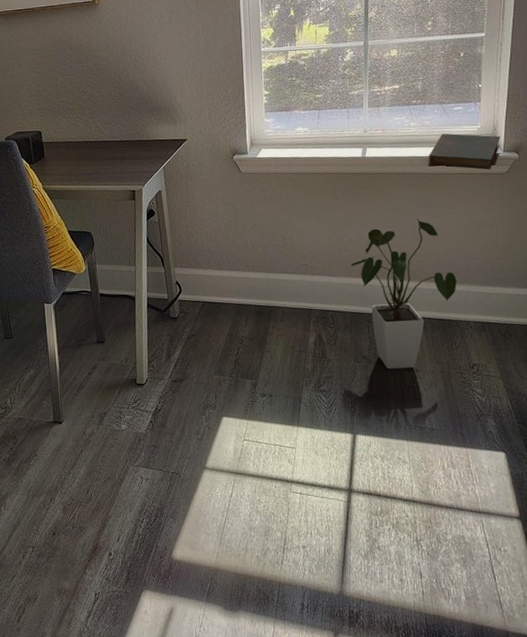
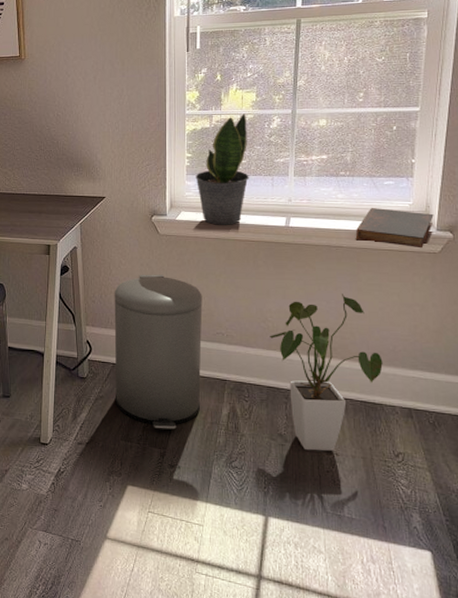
pedal bin: none [200,212,288,362] -> present [114,274,203,430]
potted plant: none [273,48,325,160] -> present [195,113,249,225]

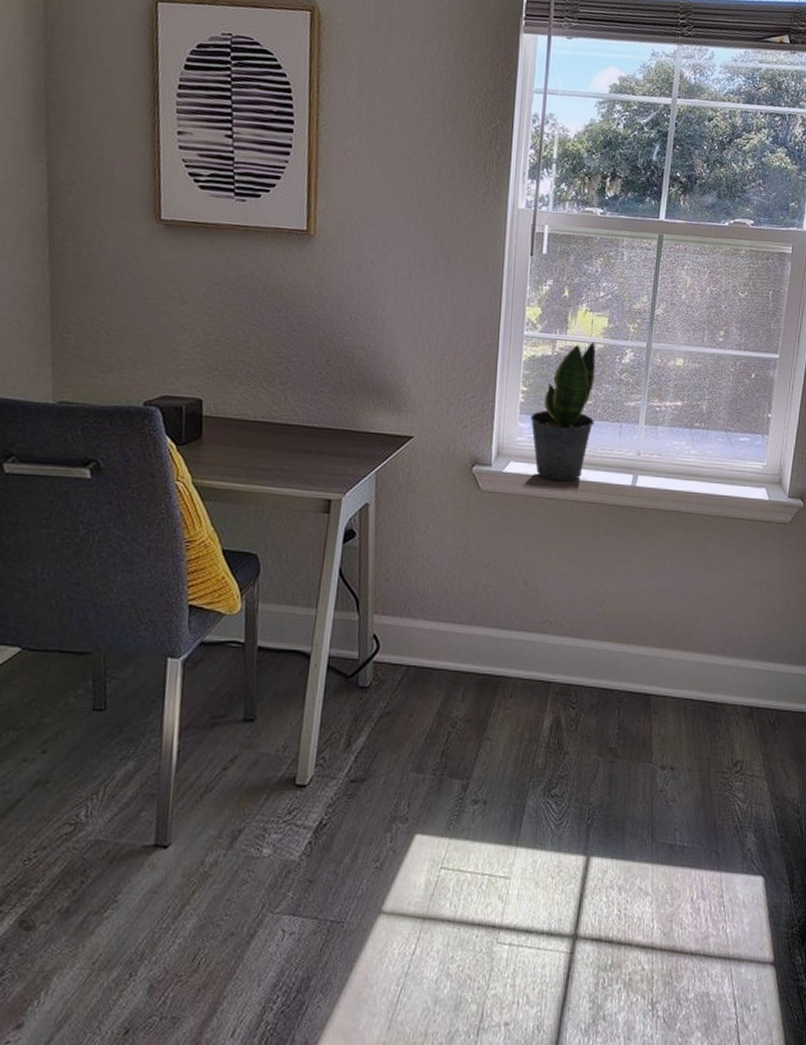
pedal bin: present [114,274,203,430] -> none [407,543,529,754]
house plant: present [270,293,383,451] -> none [606,570,727,767]
book: present [355,207,434,249] -> none [706,467,786,518]

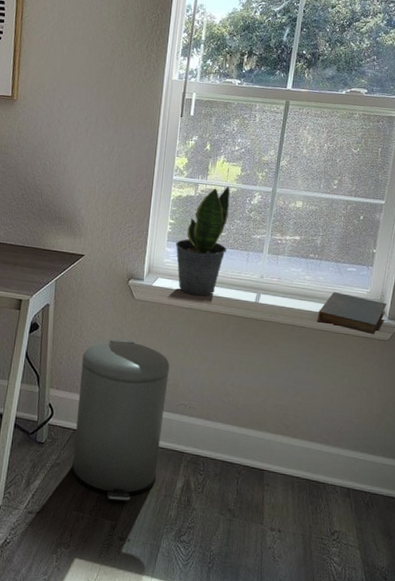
pedal bin: none [407,543,529,754] -> present [72,338,170,501]
book: none [706,467,786,518] -> present [317,291,387,335]

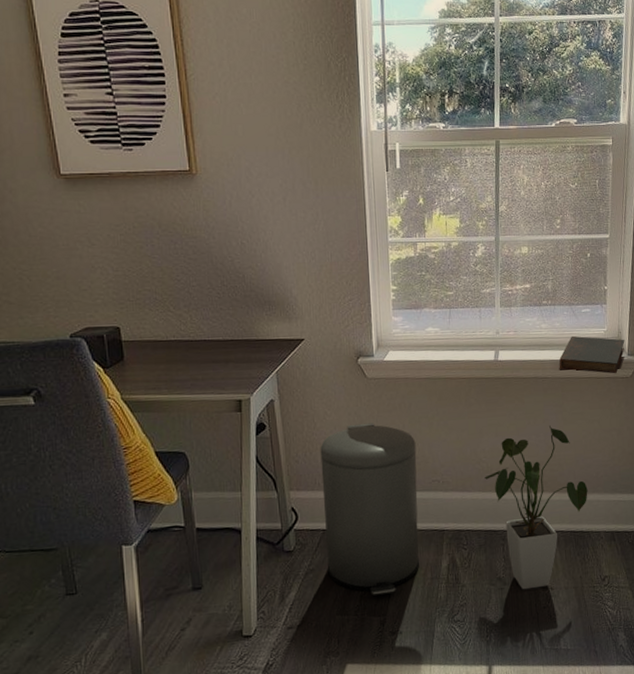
potted plant: present [175,186,230,296] -> none [402,241,457,364]
house plant: none [229,373,329,528] -> present [485,425,588,590]

